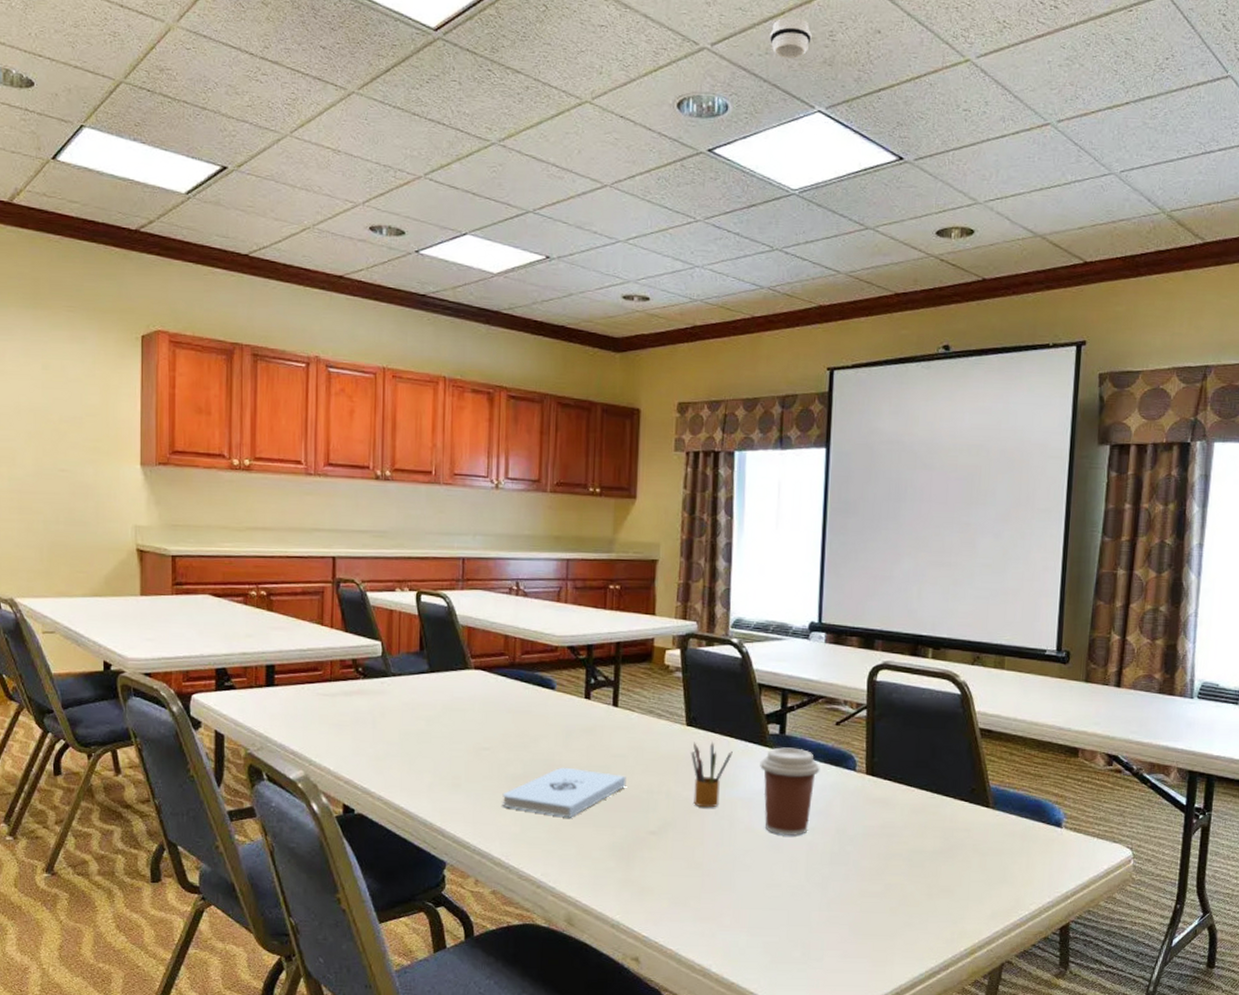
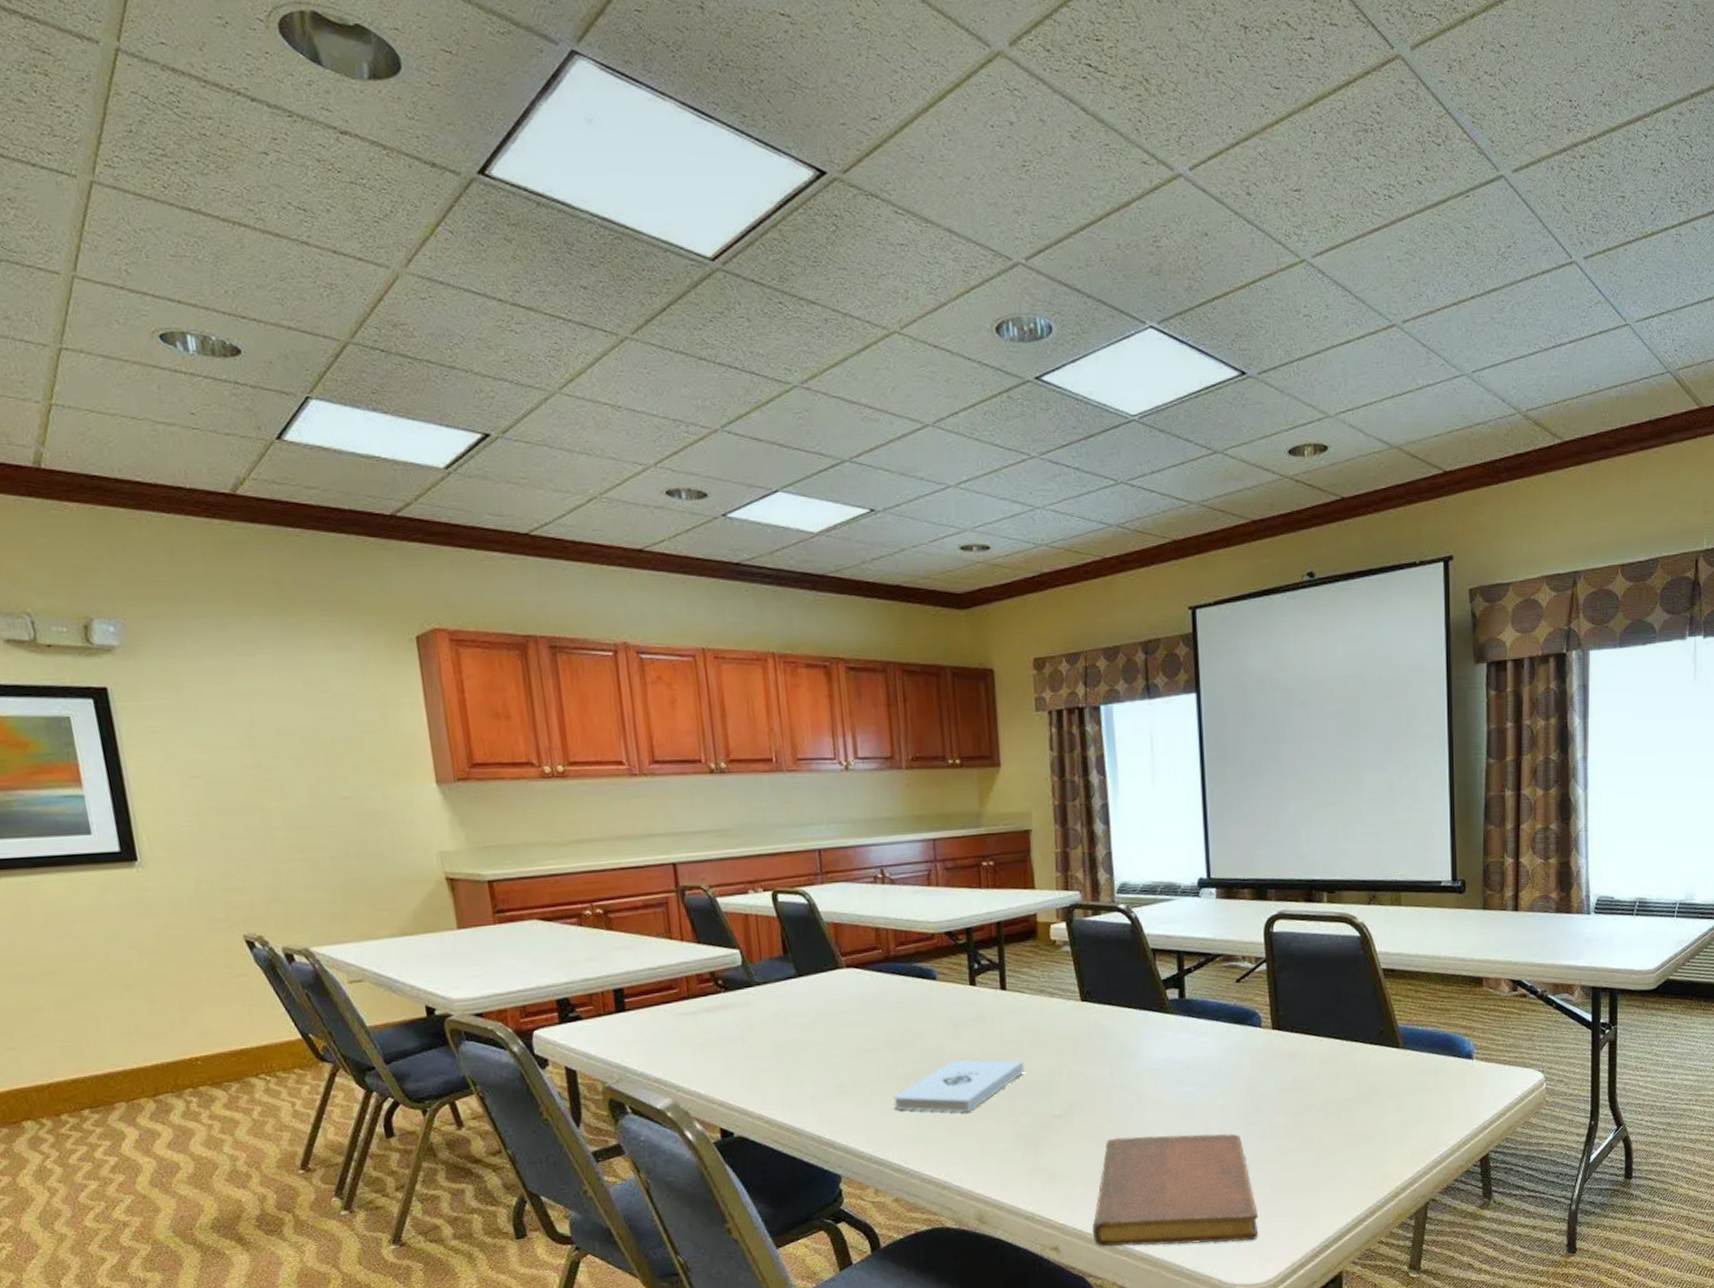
notebook: none [672,860,834,978] -> present [1092,1133,1259,1247]
pencil box: present [691,741,733,808] -> none [1089,1014,1133,1084]
coffee cup: present [760,747,820,836] -> none [1162,1011,1225,1102]
smoke detector: present [770,17,812,60] -> none [1089,223,1134,271]

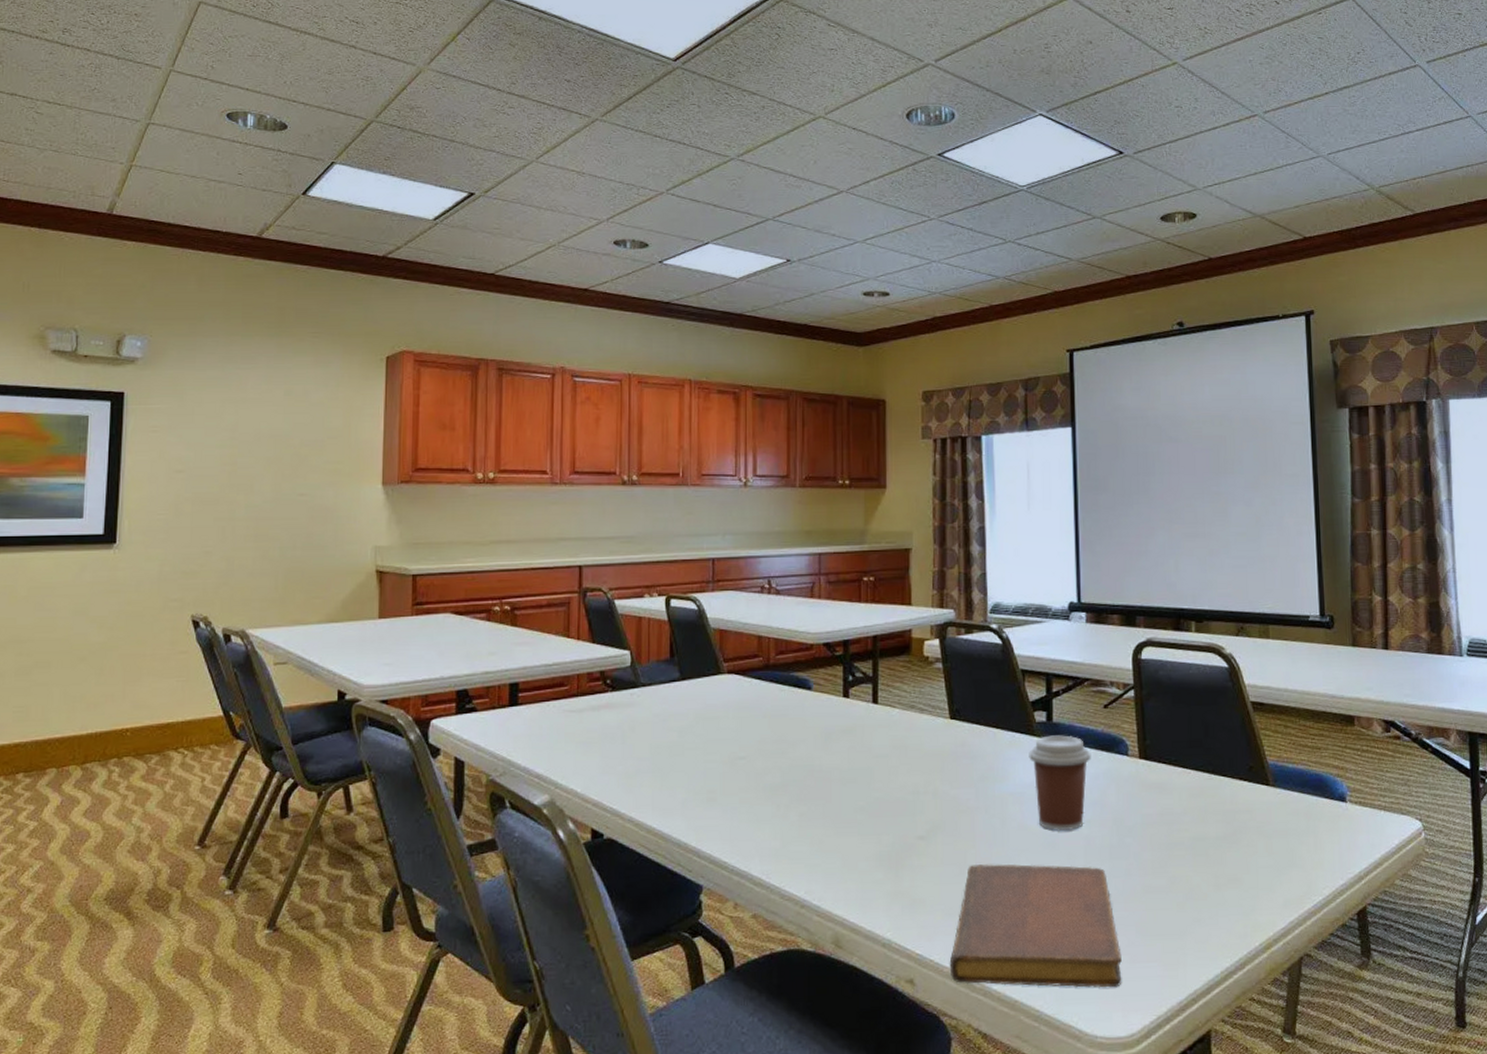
notepad: present [893,1059,1024,1113] -> none [760,772,890,828]
coffee cup: none [1162,1011,1225,1102] -> present [1029,735,1091,831]

